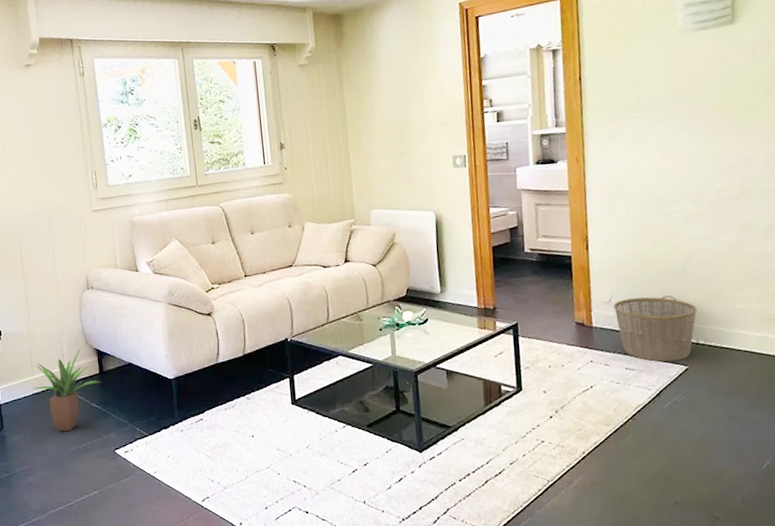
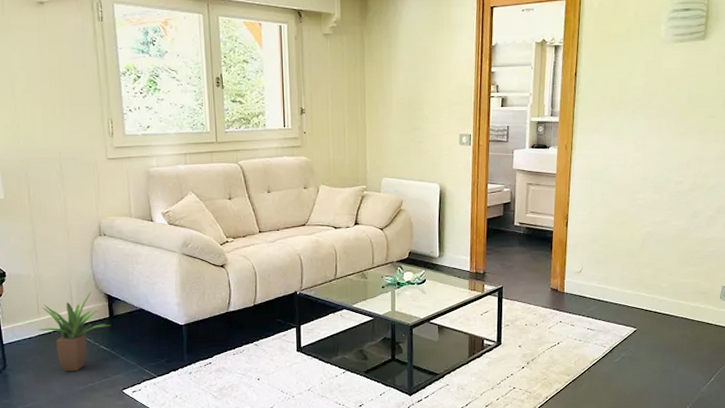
basket: present [613,295,697,362] -> none [583,269,649,324]

